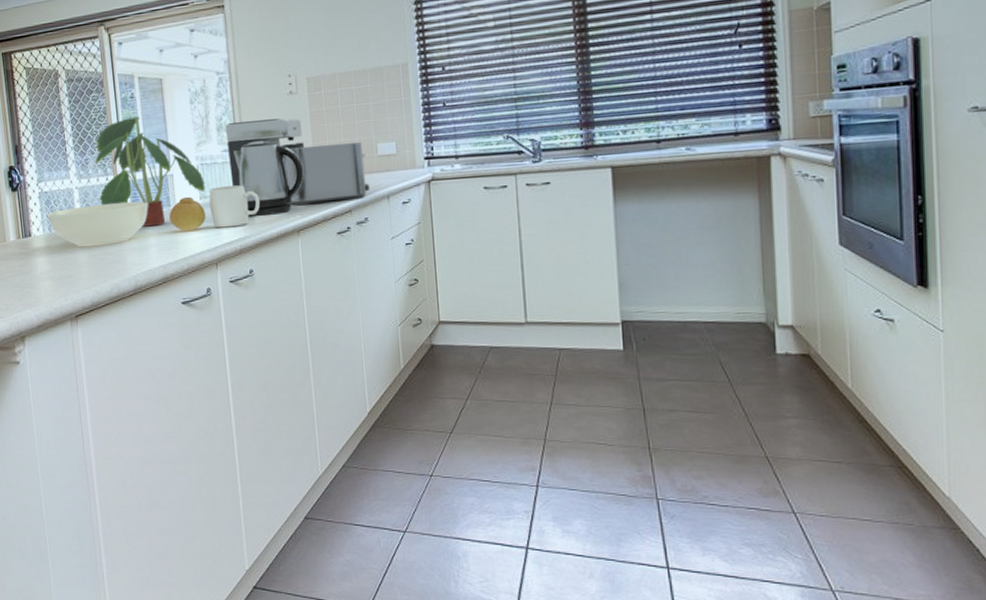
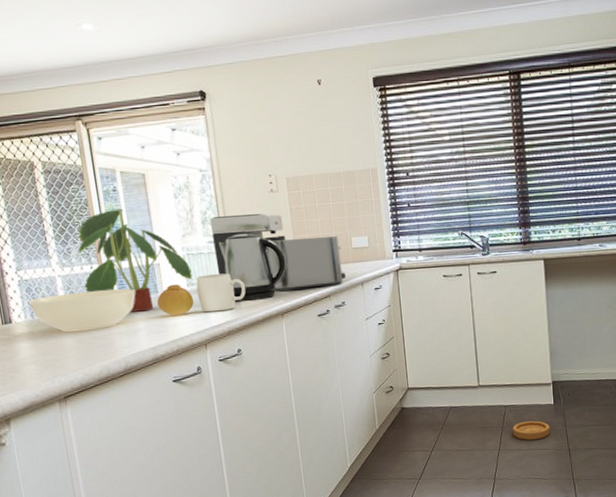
pet bowl: none [568,370,619,395] -> present [512,421,551,441]

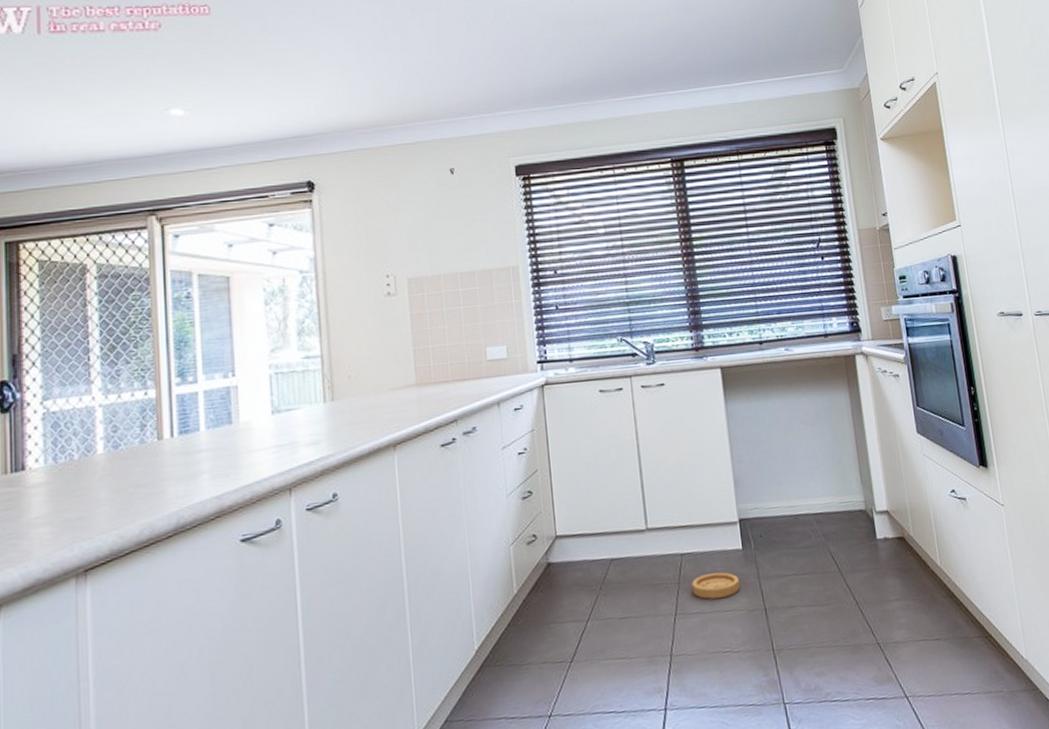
bowl: present [27,288,136,333] -> none [51,418,203,481]
plant: present [77,208,193,312] -> none [130,318,280,450]
fruit: present [157,284,194,316] -> none [229,411,280,453]
mug: present [196,273,246,313] -> none [283,396,348,447]
coffee maker: present [209,213,286,275] -> none [308,321,404,399]
kettle: present [219,233,286,301] -> none [317,345,402,431]
toaster: present [265,235,346,292] -> none [377,345,478,417]

